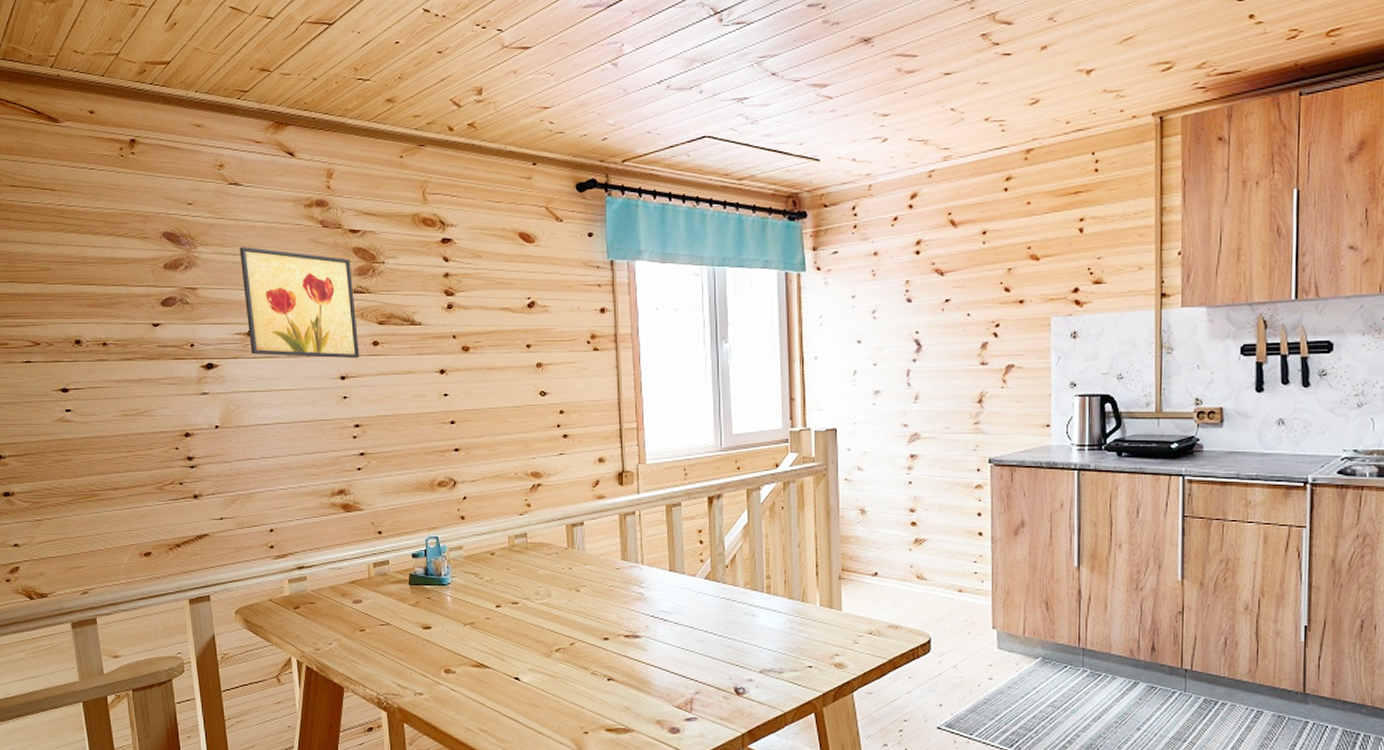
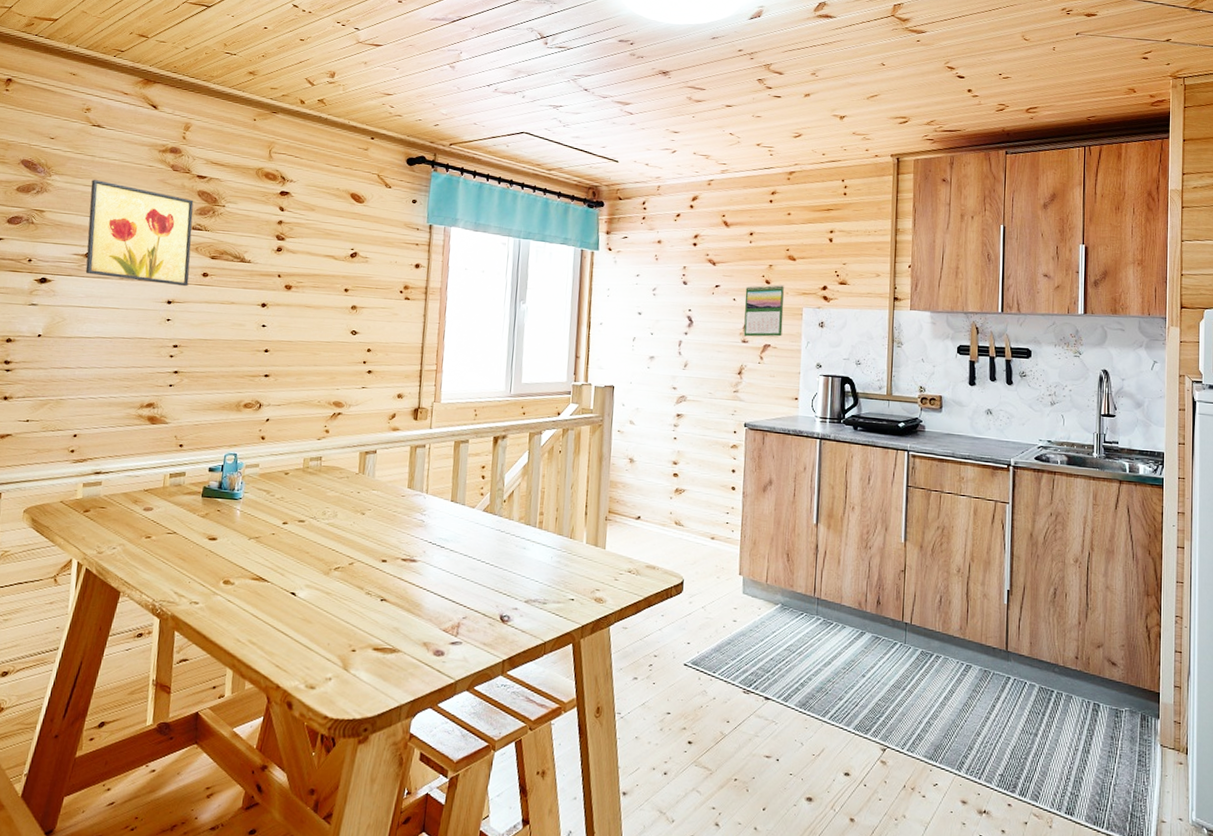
calendar: none [981,291,1028,357] -> present [743,284,785,337]

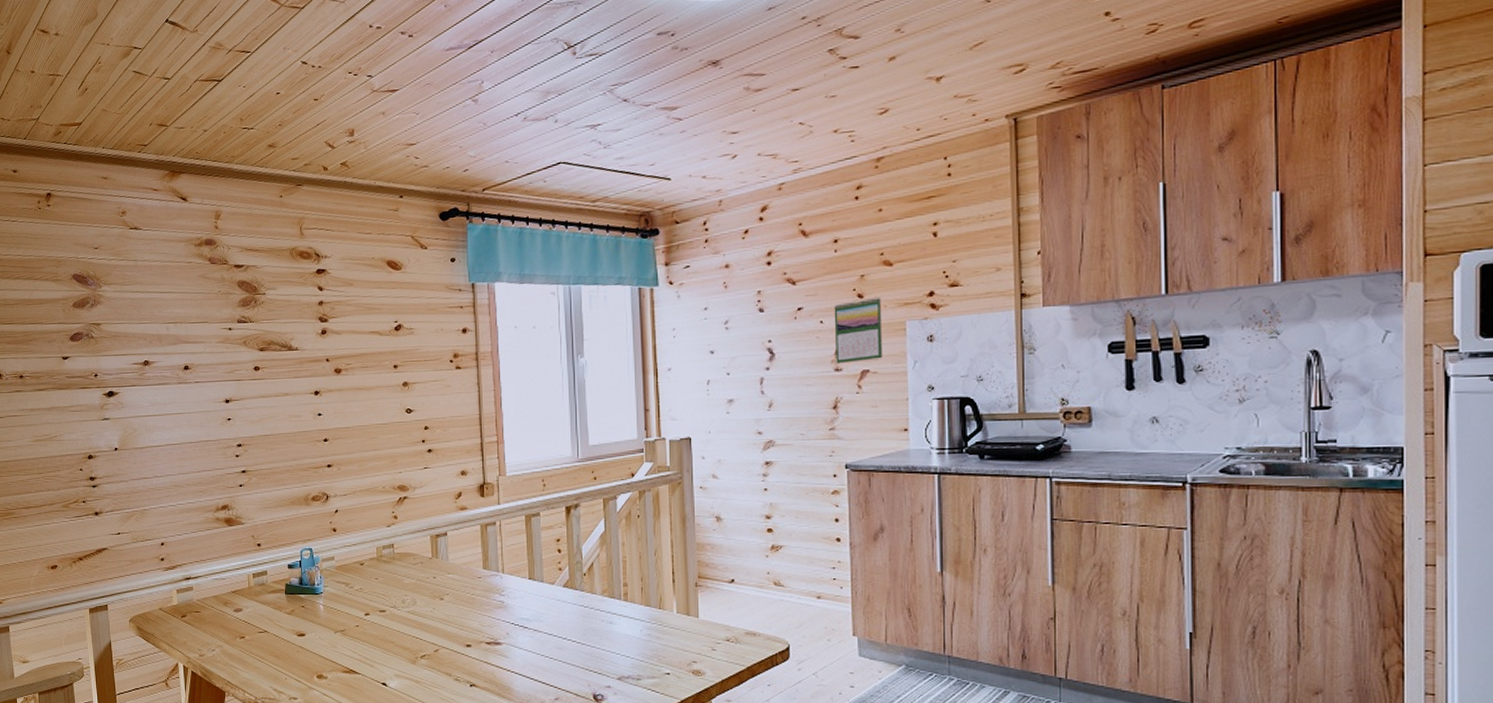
wall art: present [85,180,194,287] -> none [138,284,242,384]

